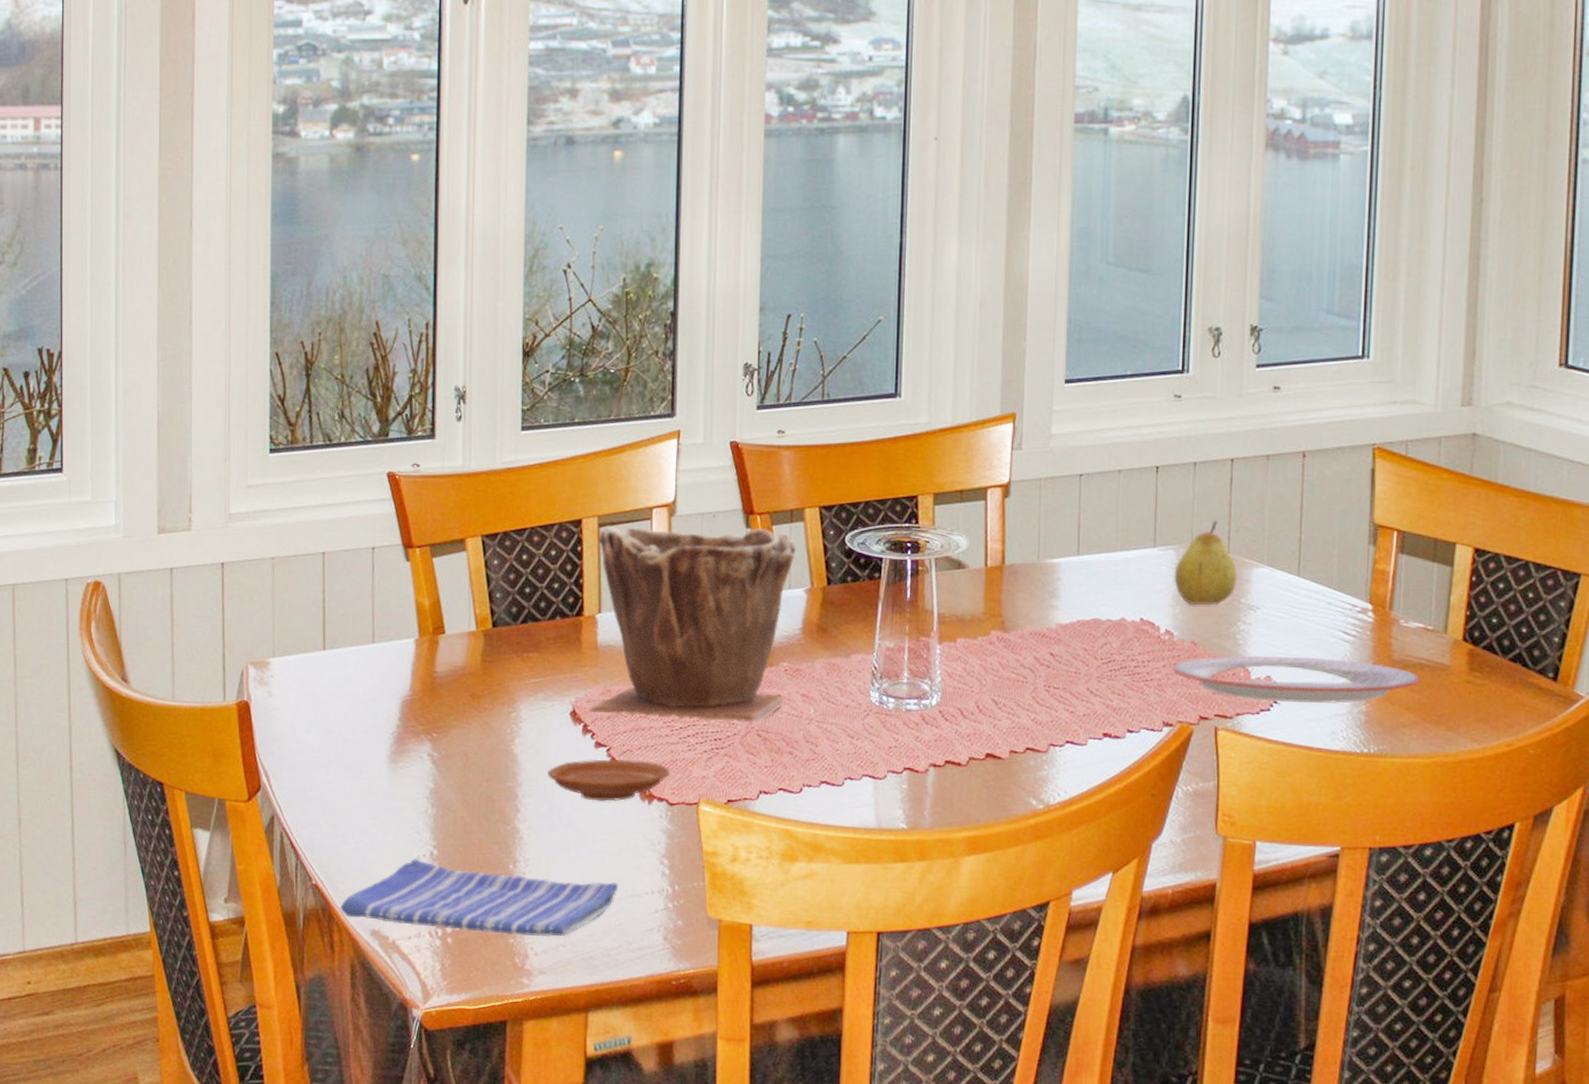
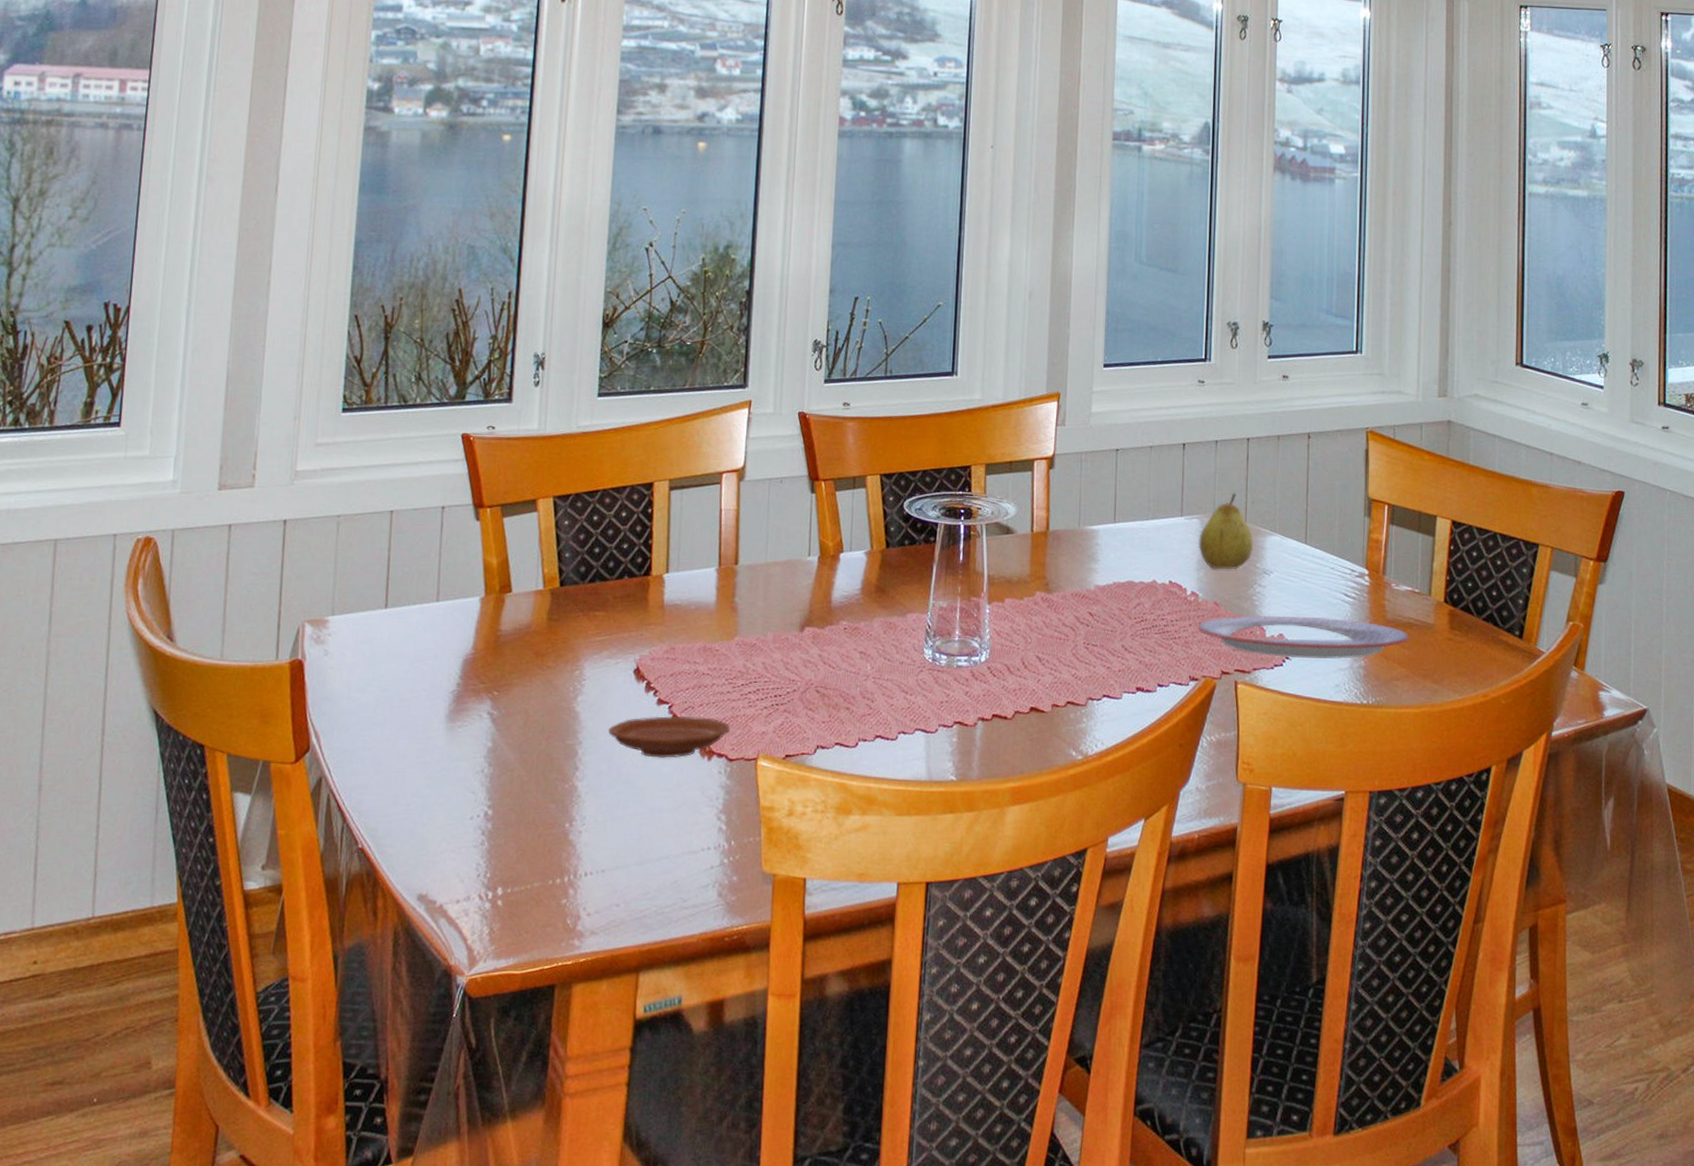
dish towel: present [340,858,619,937] -> none [386,819,676,897]
plant pot: present [590,525,796,723] -> none [653,489,858,680]

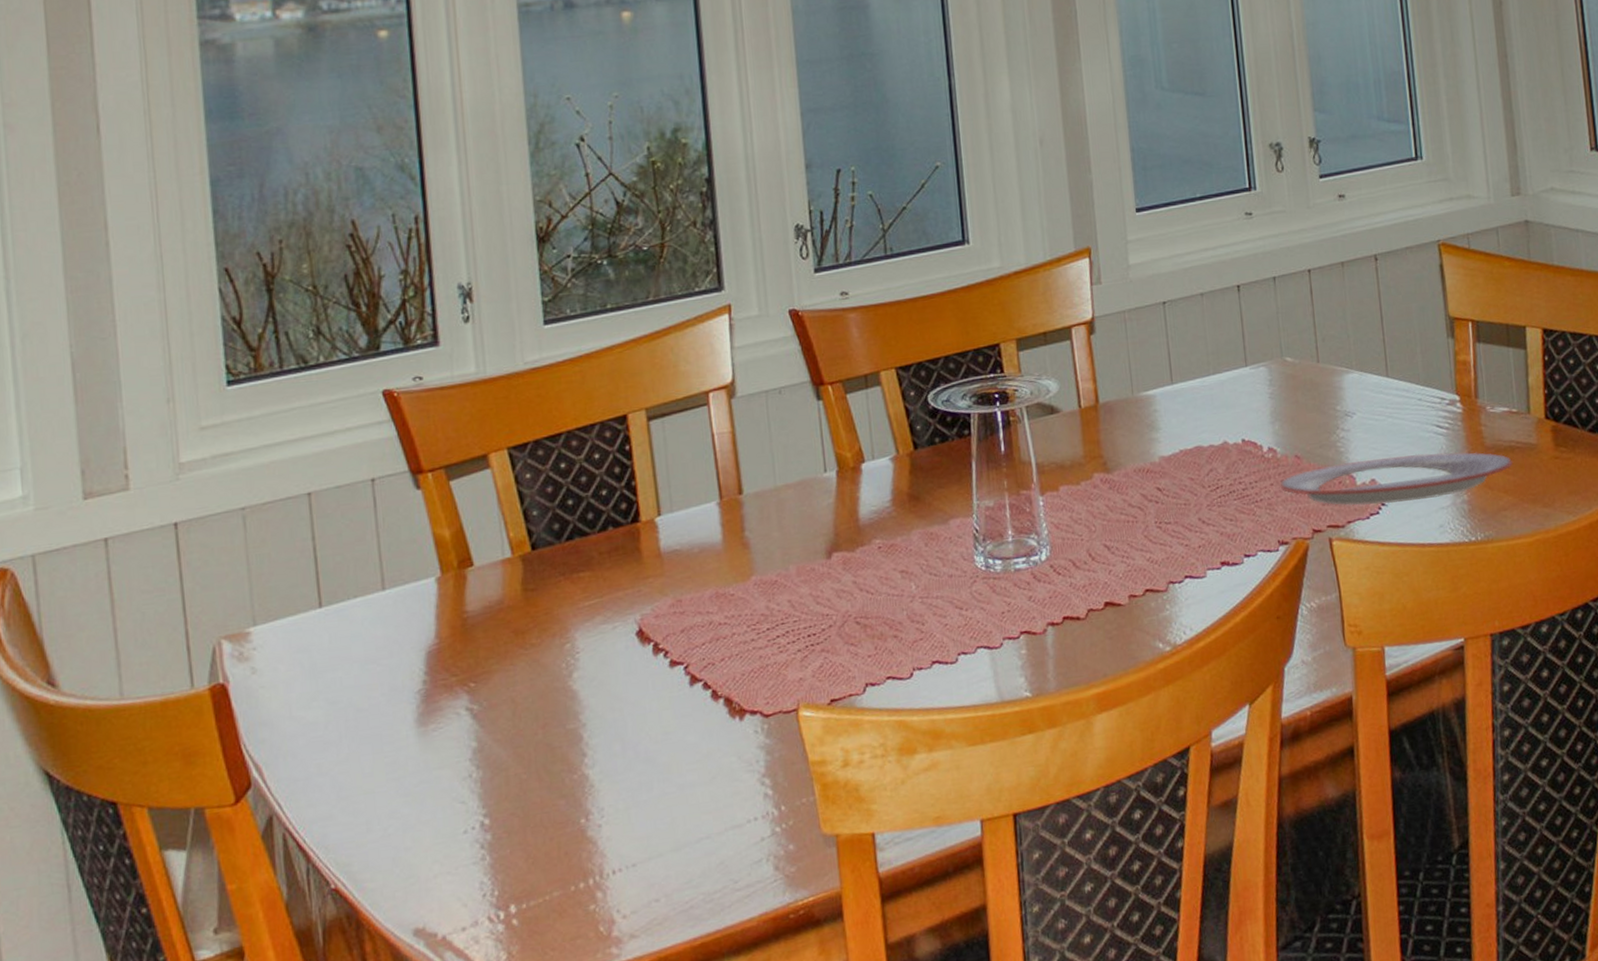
plate: present [608,716,731,758] -> none [615,672,762,728]
fruit: present [1199,493,1253,569] -> none [1269,332,1330,420]

